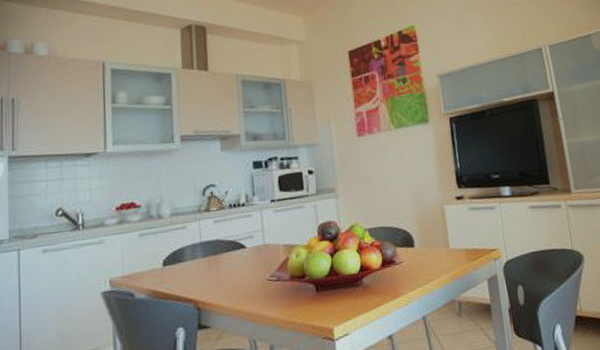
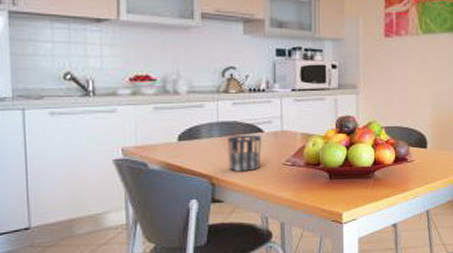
cup: none [211,251,245,293] -> present [228,134,262,172]

